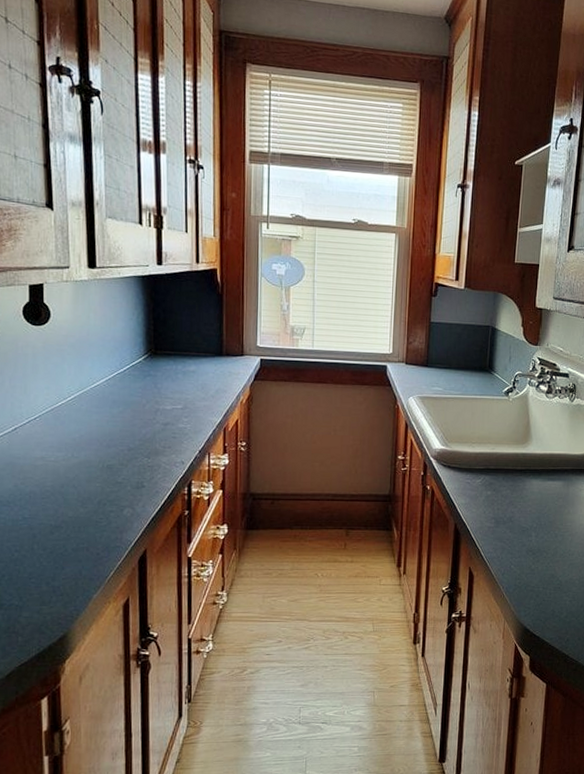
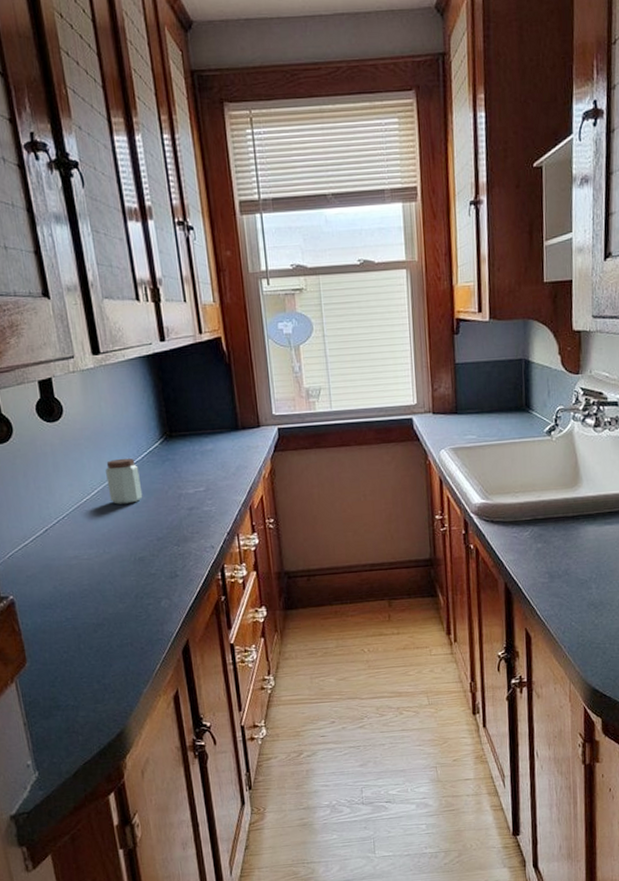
peanut butter: none [85,368,120,412] -> present [106,458,143,505]

